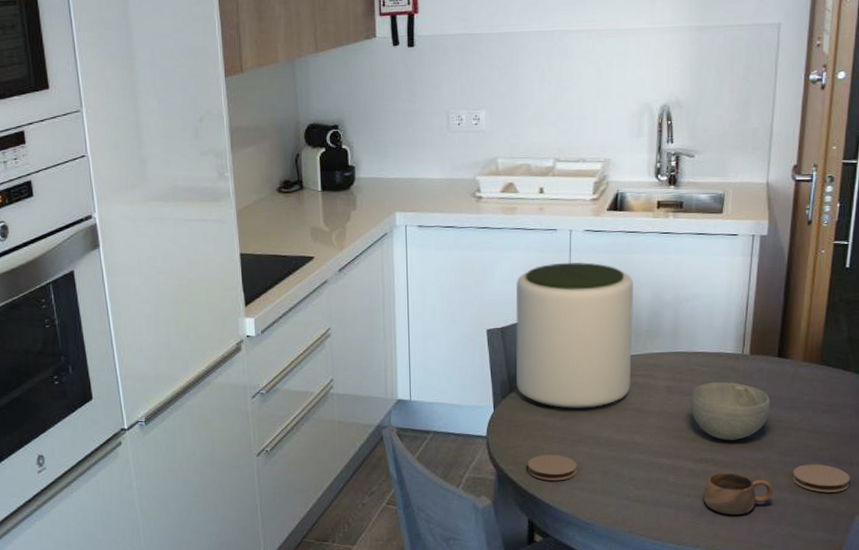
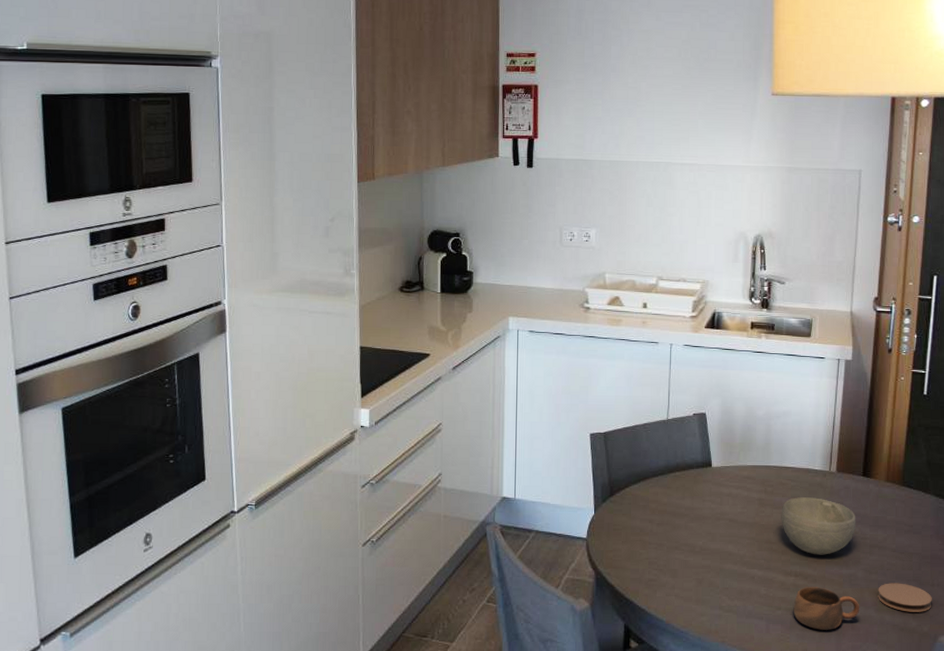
plant pot: present [515,262,634,409] -> none [616,374,729,517]
coaster: present [527,454,577,481] -> none [625,560,673,587]

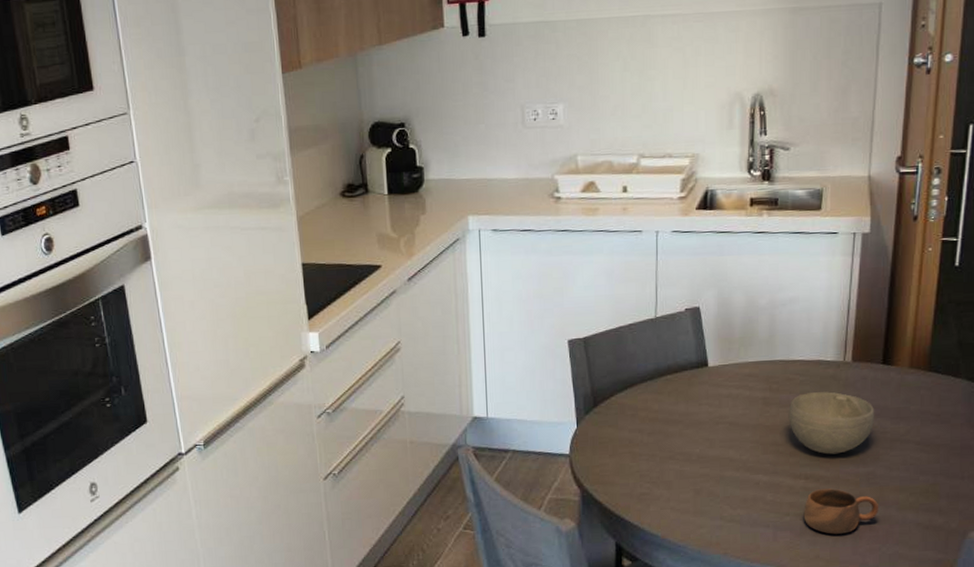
coaster: present [878,583,932,612] -> none [899,478,962,509]

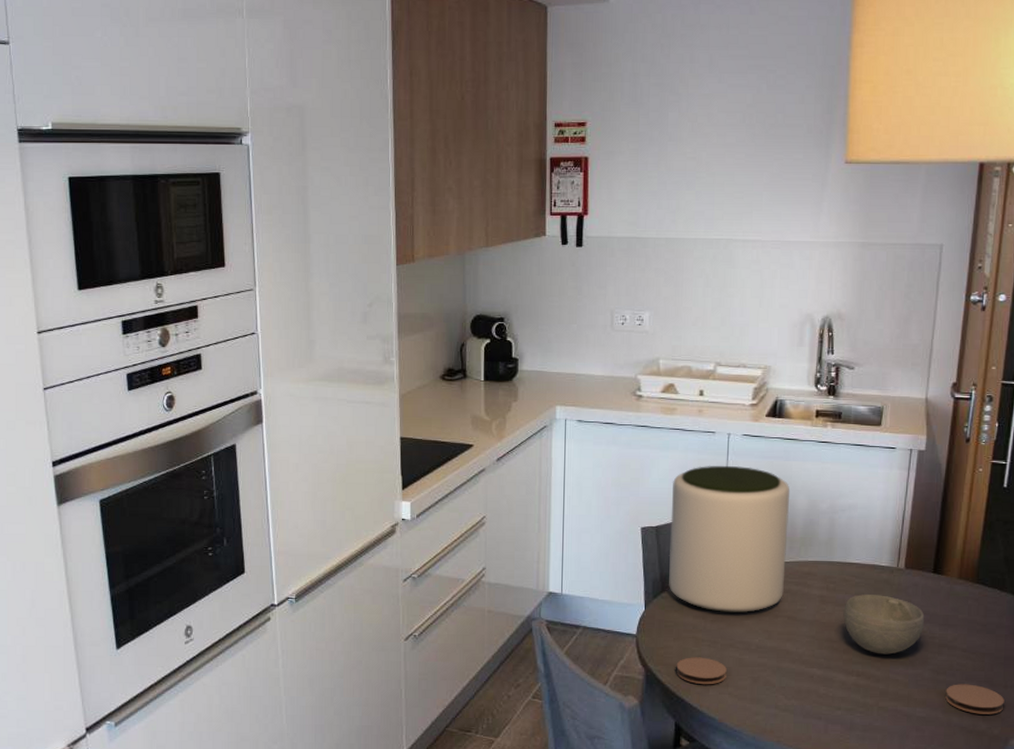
plant pot: none [599,266,727,424] -> present [668,466,790,613]
coaster: none [613,472,667,501] -> present [676,657,727,685]
cup: present [803,488,879,534] -> none [854,687,926,731]
coaster: none [899,478,962,509] -> present [945,684,1005,715]

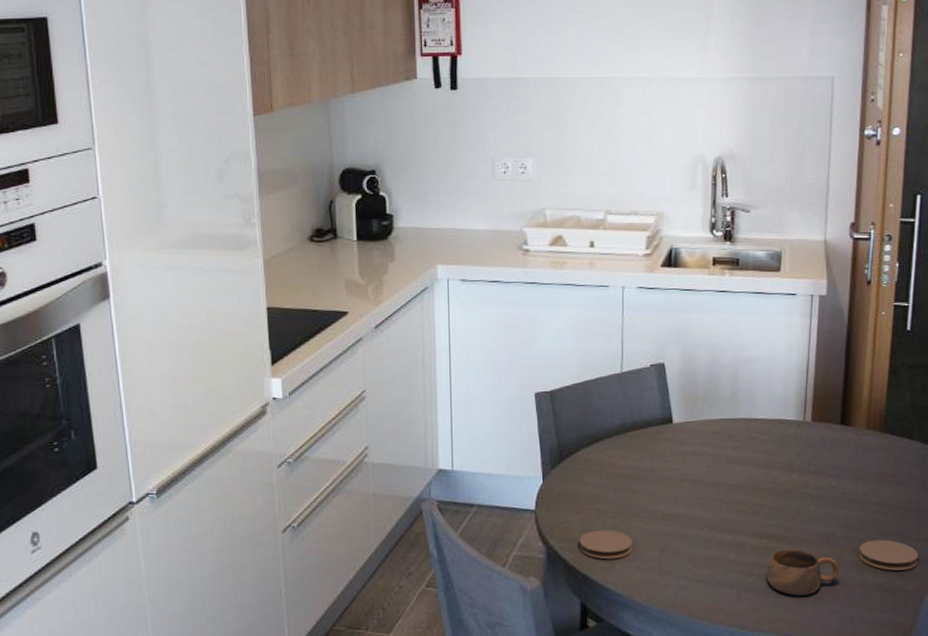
plant pot: present [668,466,790,613] -> none [565,321,691,481]
bowl: present [843,594,925,655] -> none [751,451,834,514]
cup: none [854,687,926,731] -> present [766,549,840,596]

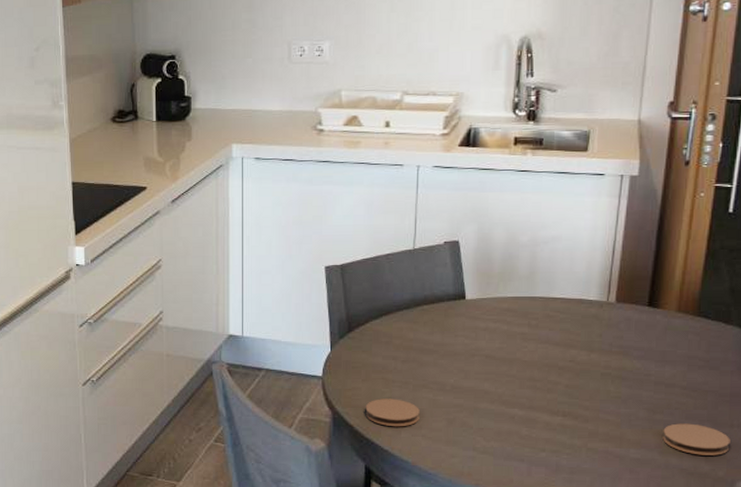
cup: present [766,549,840,596] -> none [560,427,641,474]

